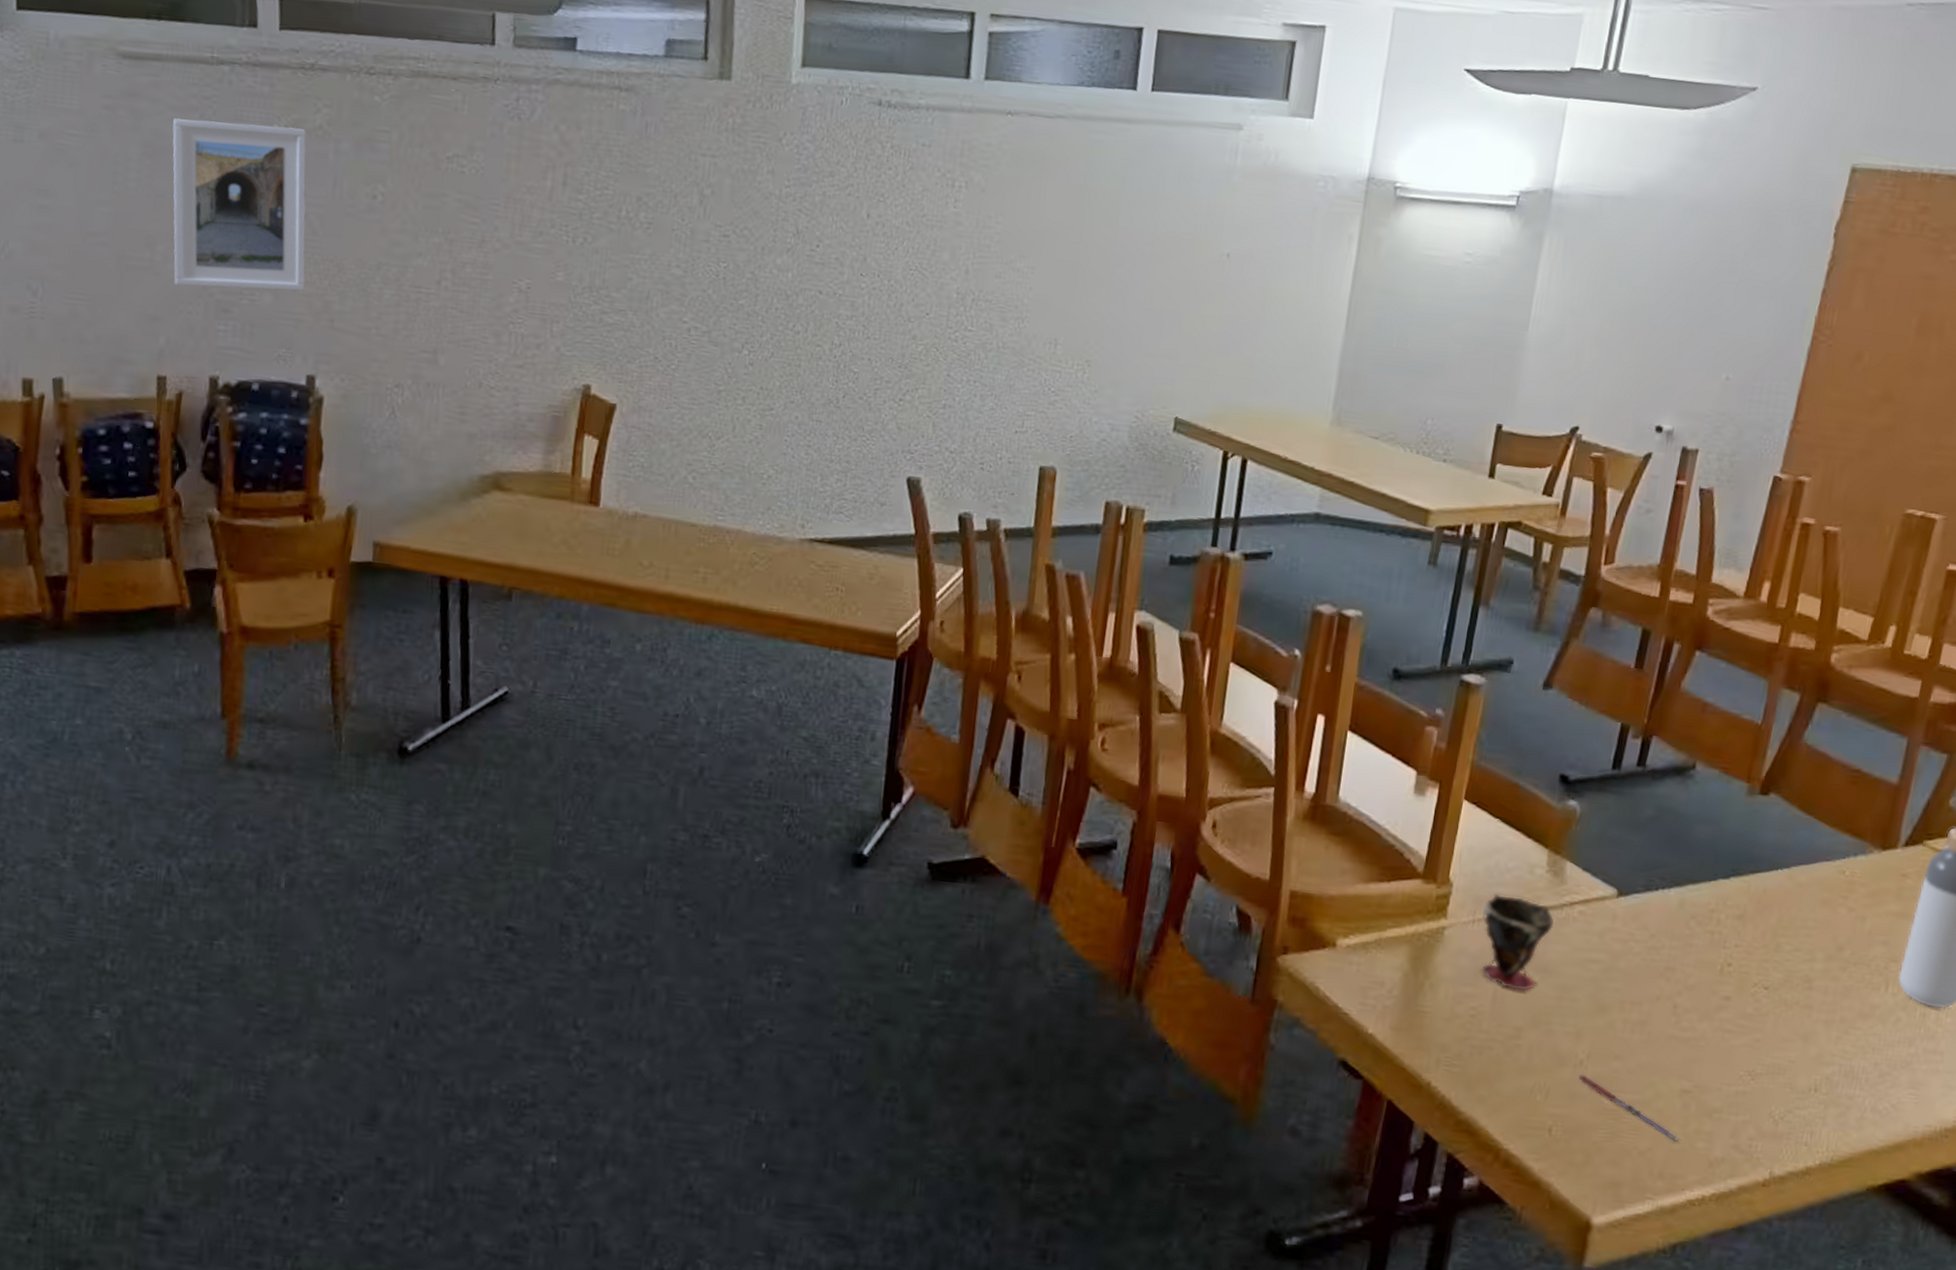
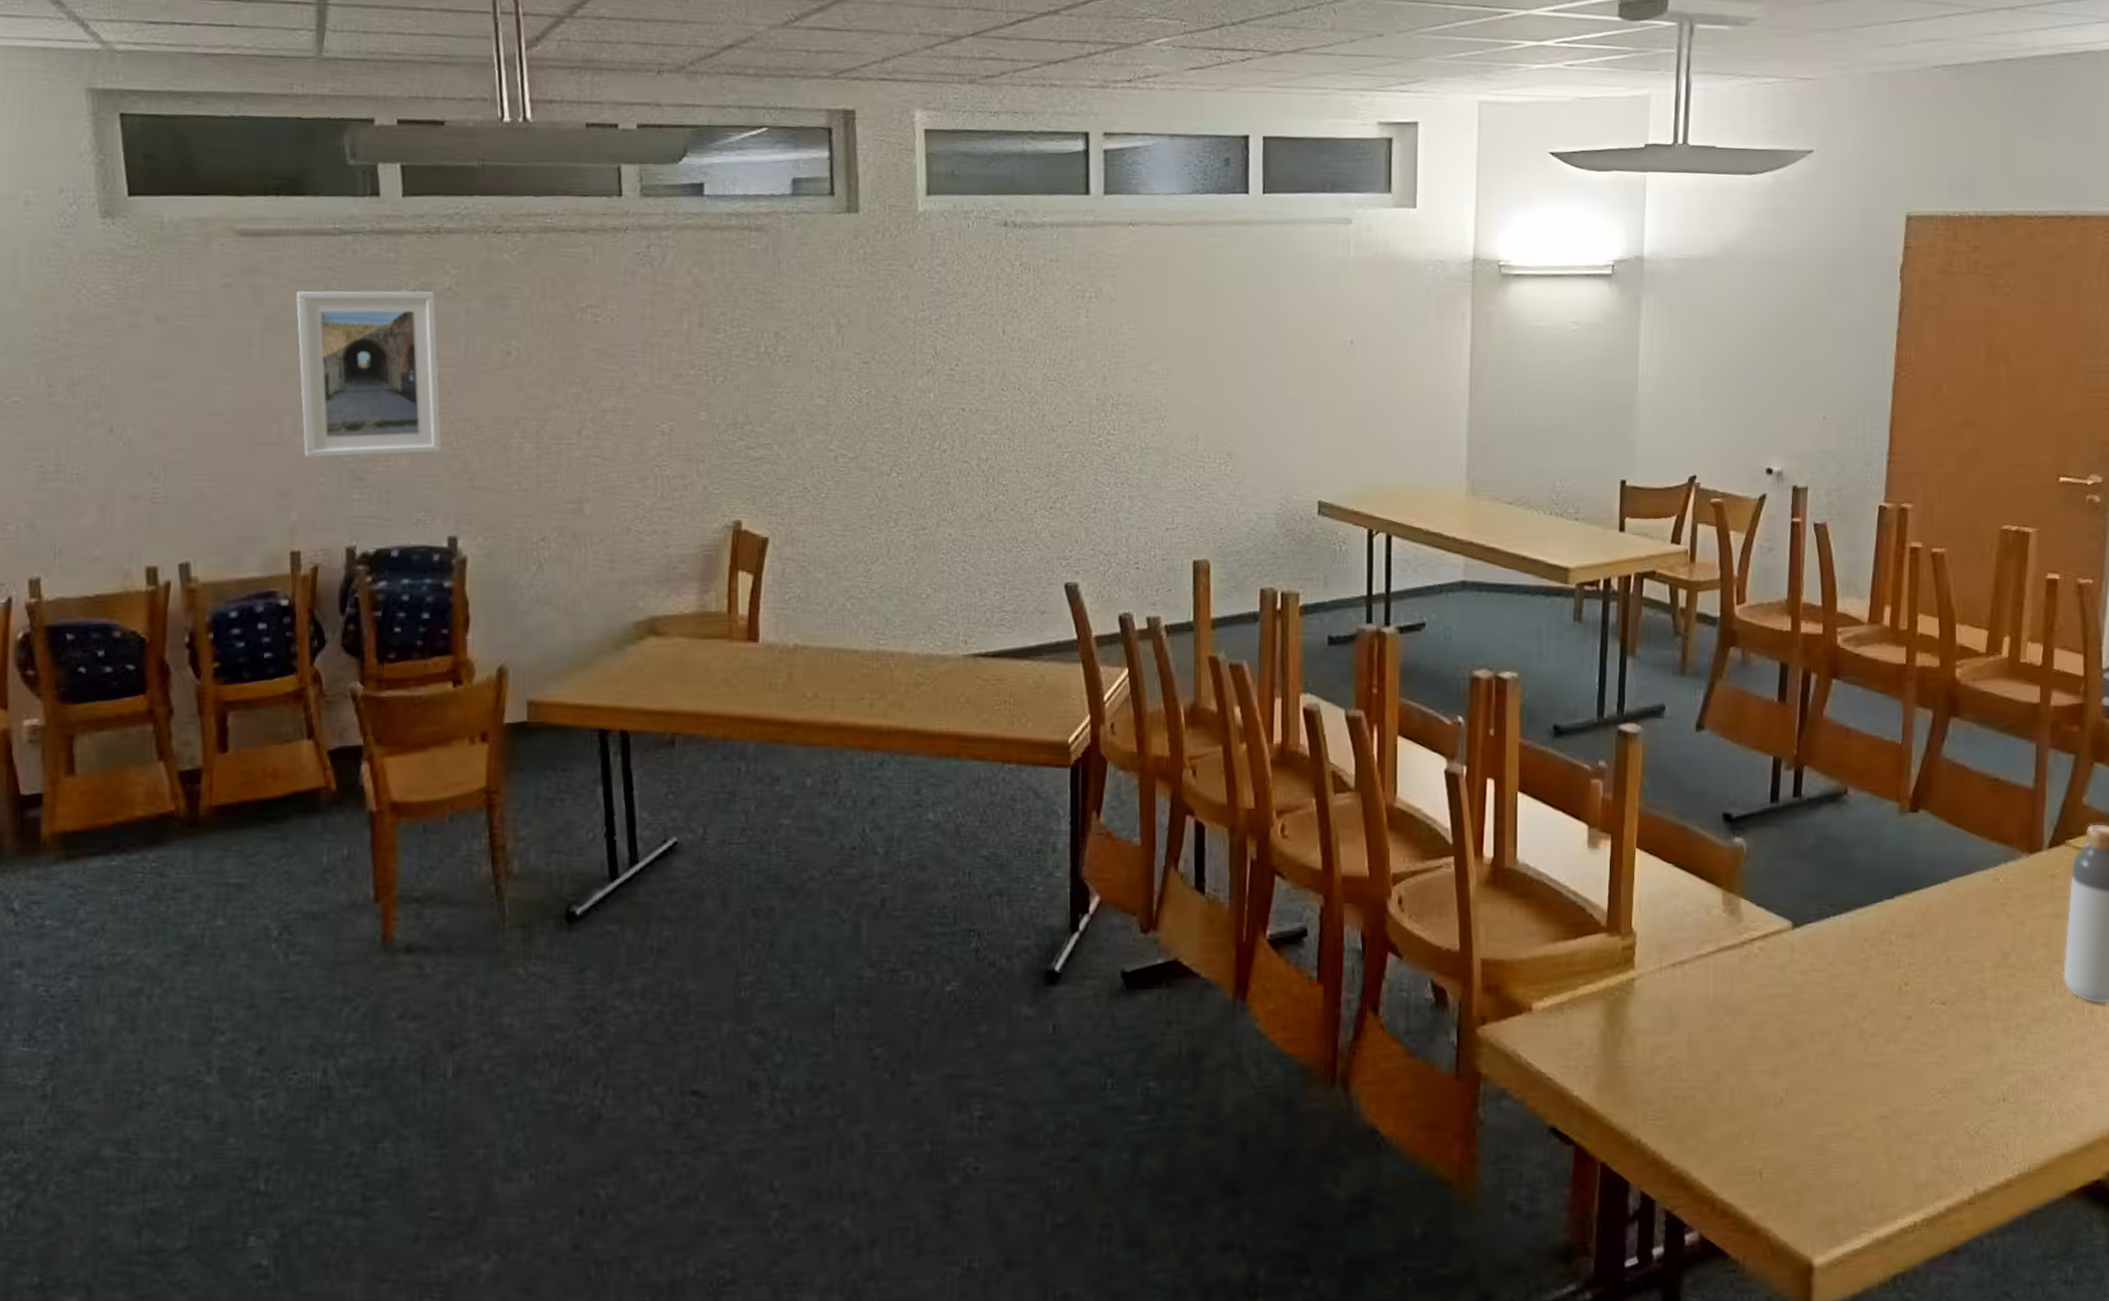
cup: present [1481,894,1555,992] -> none [1668,939,1737,1035]
pen: present [1578,1074,1681,1143] -> none [1780,1112,1886,1171]

